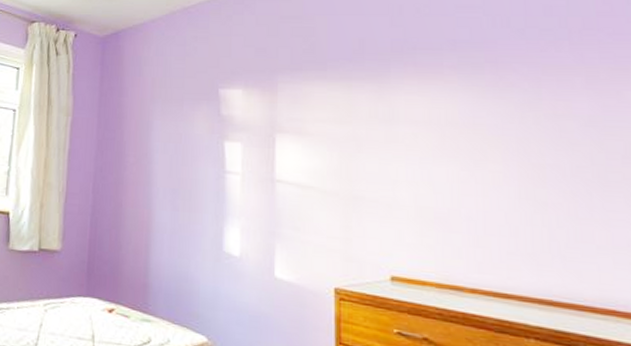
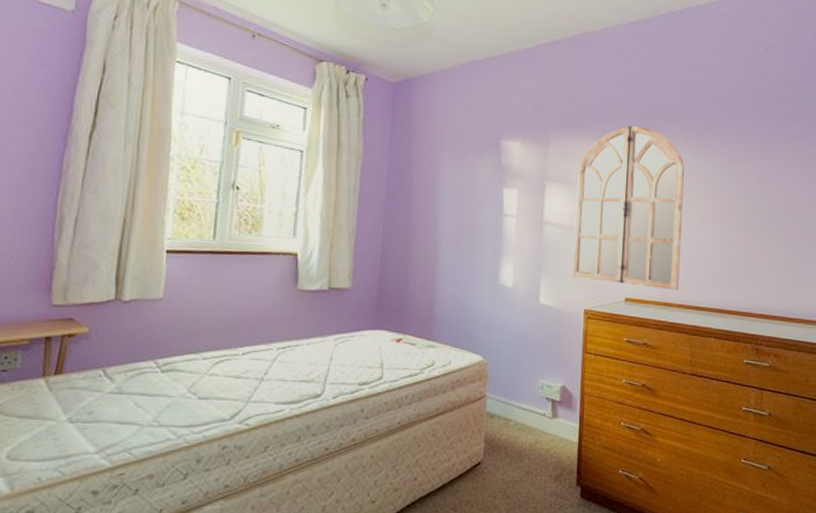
home mirror: none [315,62,470,270] -> present [572,125,684,291]

